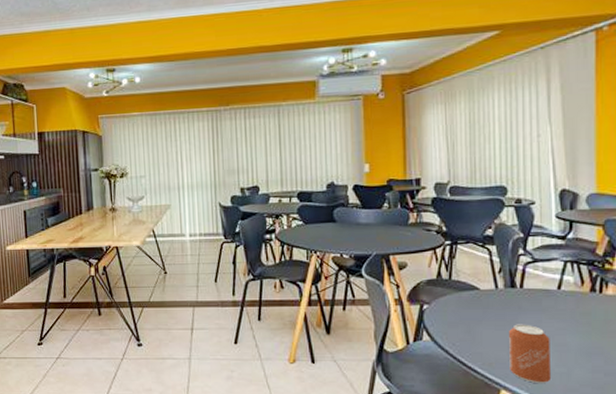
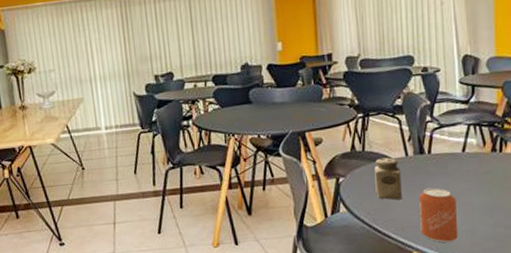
salt shaker: none [461,288,490,334] -> present [375,157,402,200]

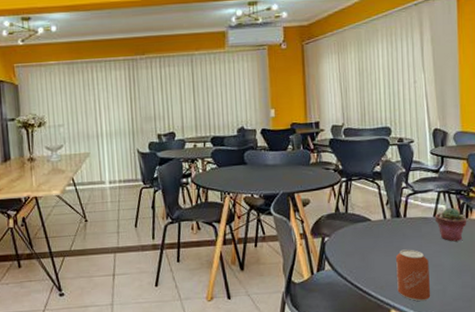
salt shaker: present [375,157,402,200] -> none [356,219,381,260]
potted succulent: none [463,141,501,178] -> present [435,207,467,242]

